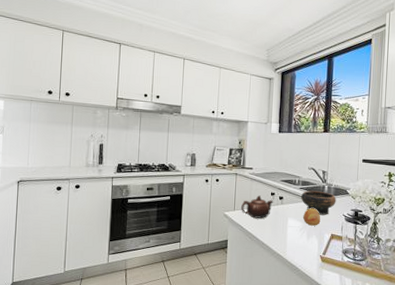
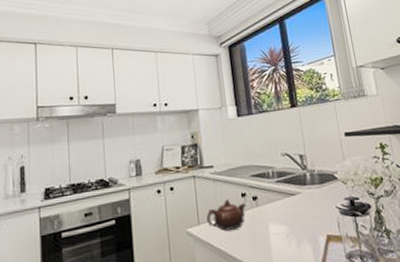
bowl: present [301,190,336,215] -> none [279,181,324,212]
fruit: present [303,208,321,226] -> none [287,204,310,229]

